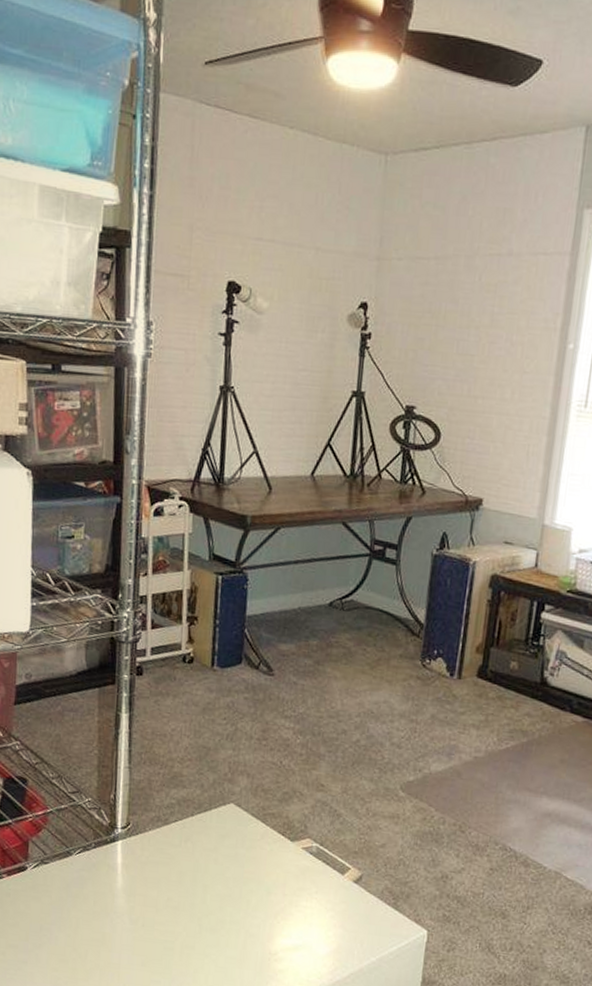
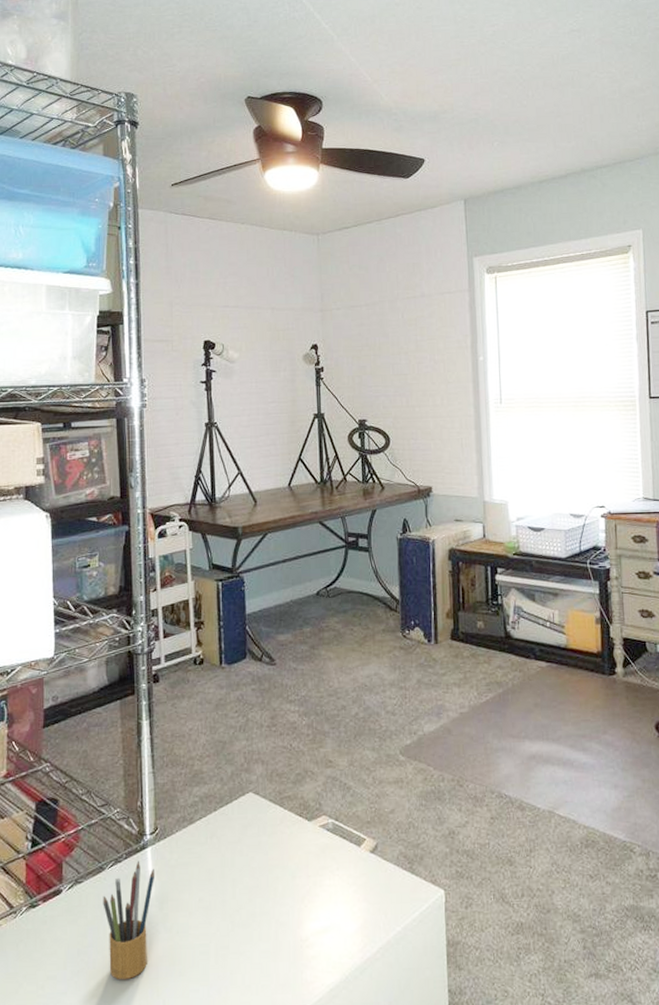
pencil box: none [68,852,124,961] -> present [103,861,154,980]

